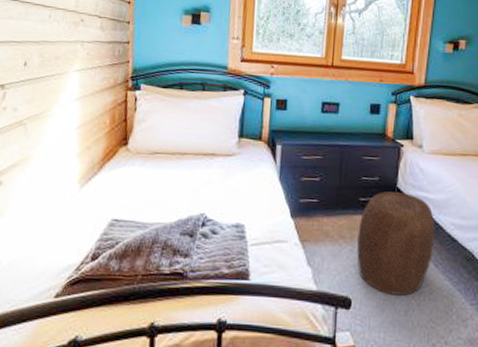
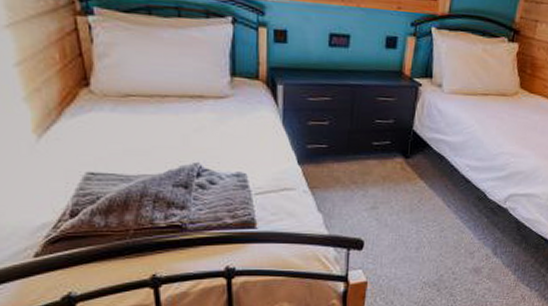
stool: present [357,191,435,296] -> none [369,135,450,235]

